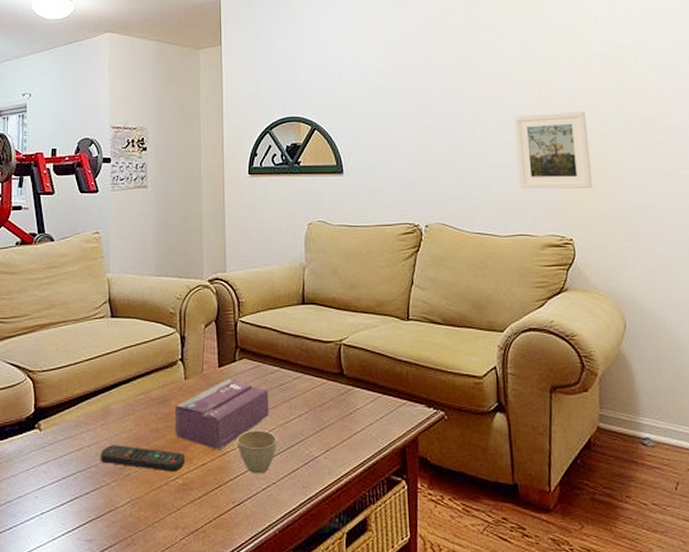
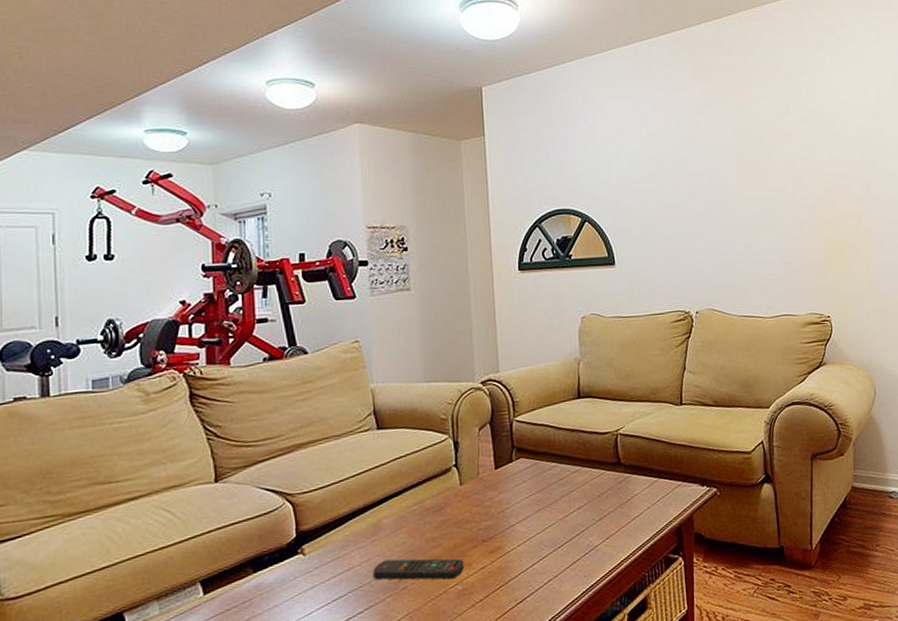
tissue box: present [176,379,269,451] -> none [451,479,549,552]
cup: present [237,430,277,474] -> none [517,526,558,570]
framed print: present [513,111,593,189] -> none [776,194,847,271]

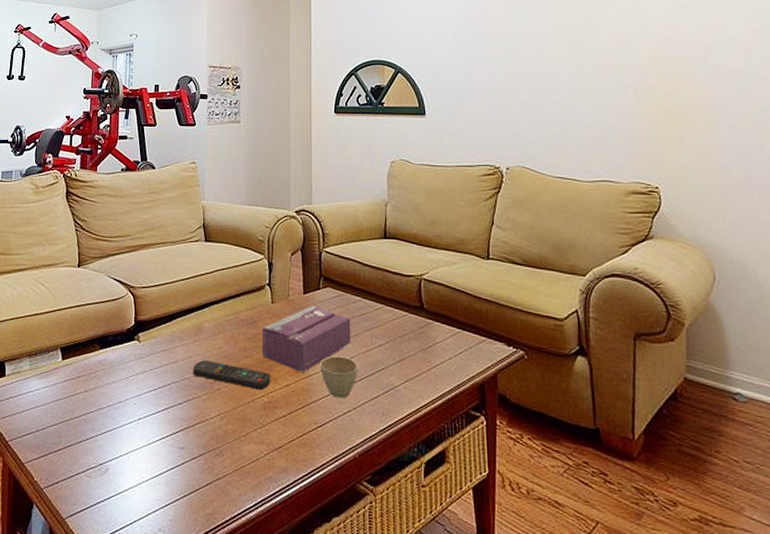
tissue box: none [451,479,549,552] -> present [262,305,351,373]
cup: none [517,526,558,570] -> present [320,356,358,399]

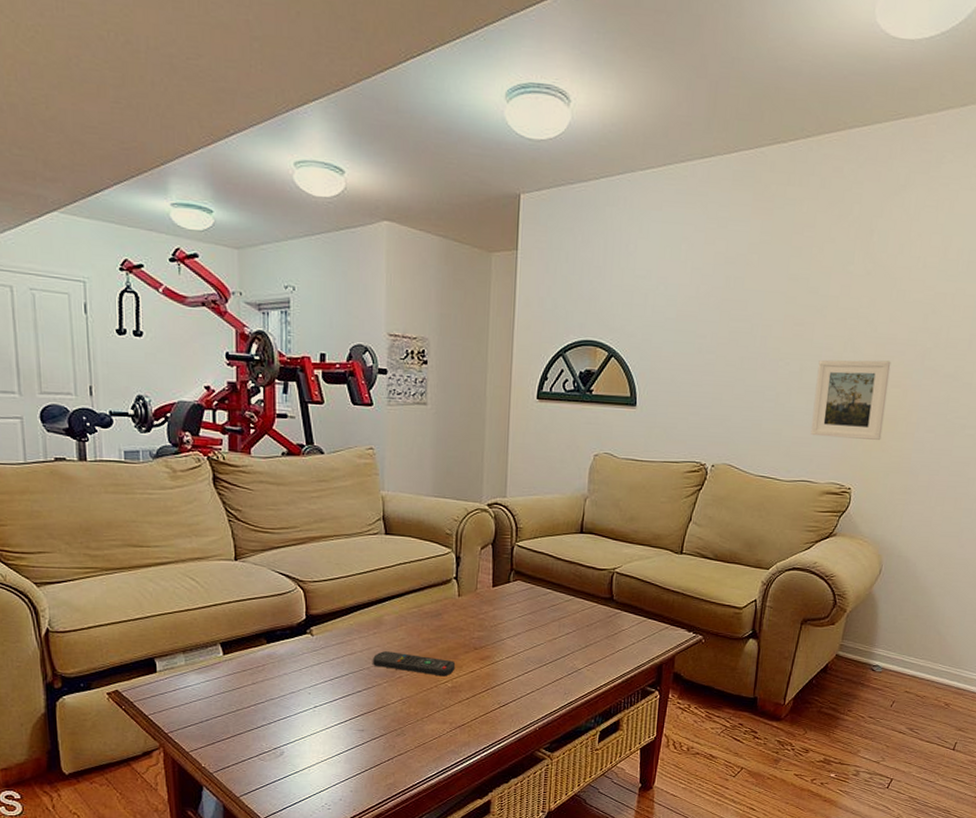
tissue box: present [262,305,351,373] -> none [447,598,540,660]
cup: present [320,356,358,399] -> none [506,644,544,681]
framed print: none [597,60,680,137] -> present [810,360,891,440]

